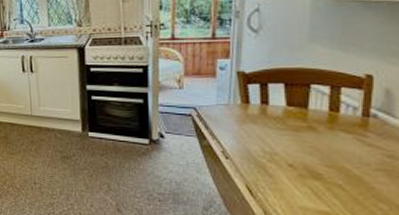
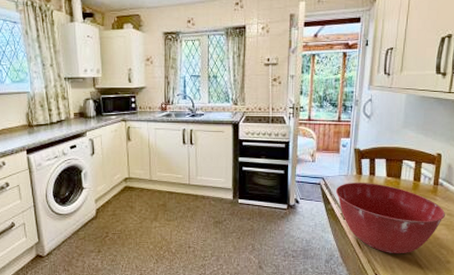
mixing bowl: none [212,114,385,206] -> present [335,183,446,254]

